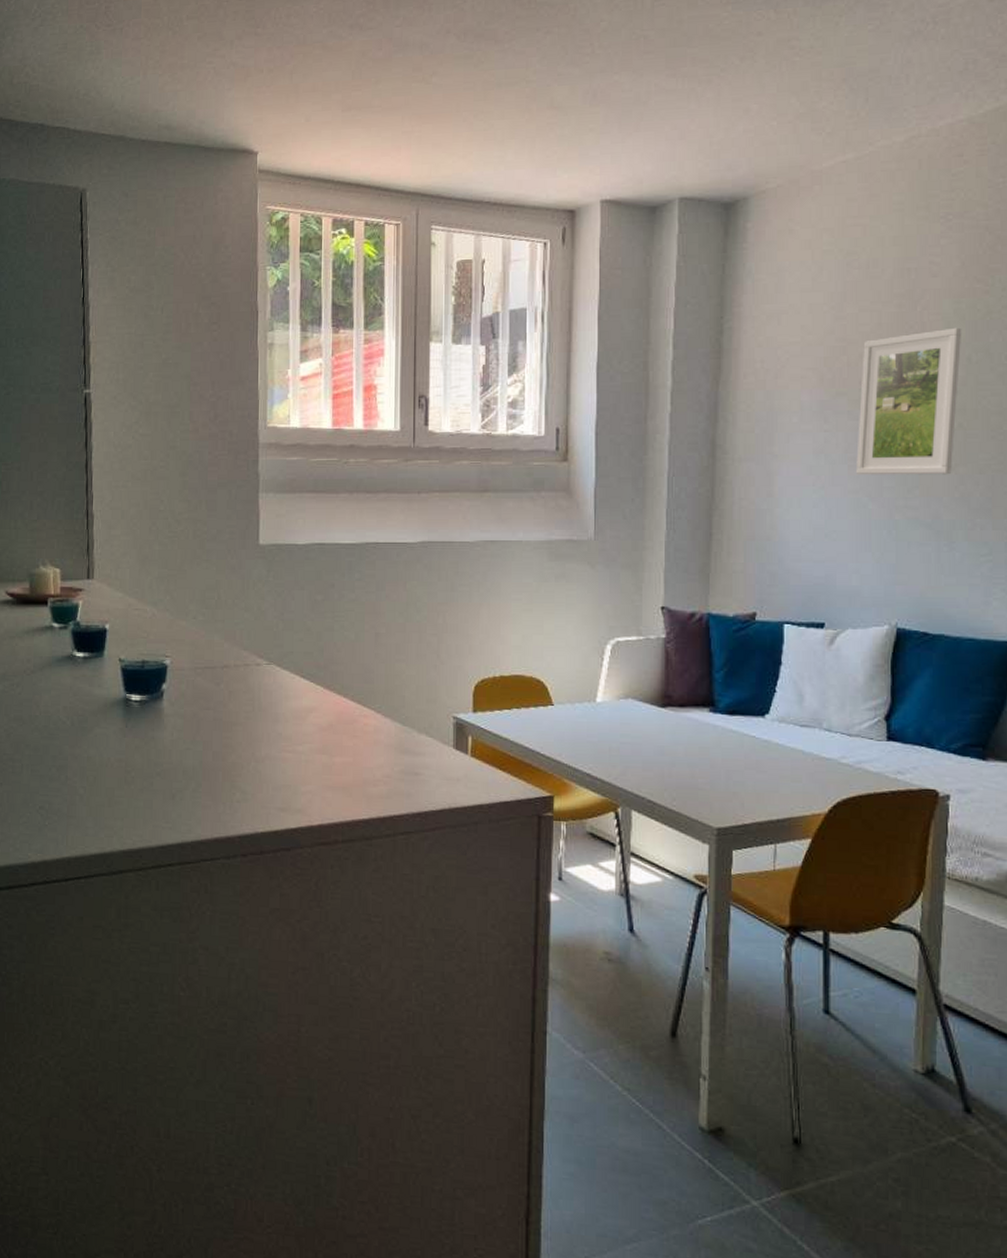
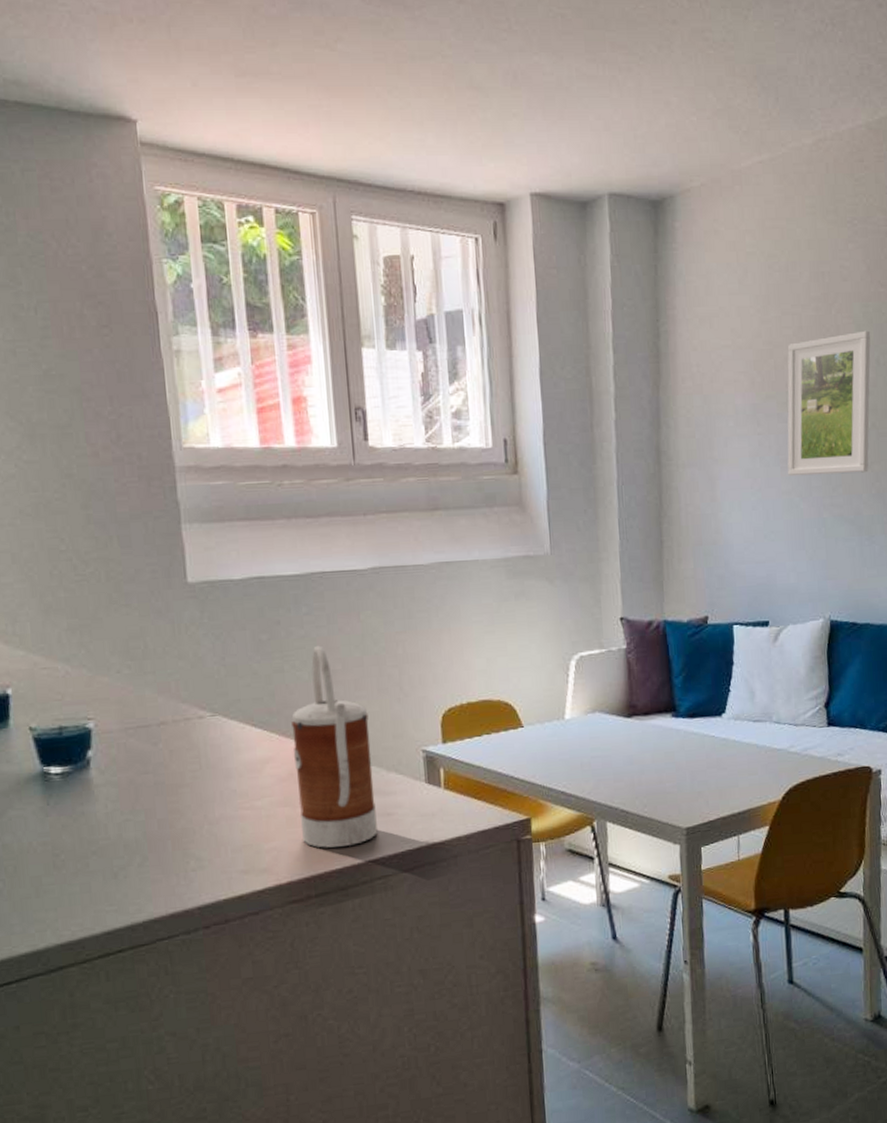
kettle: none [334,609,405,799] -> present [291,645,378,848]

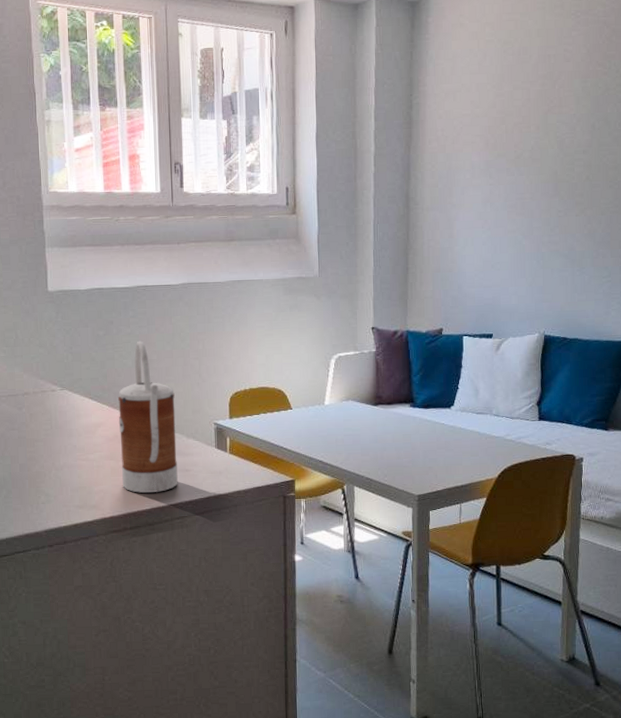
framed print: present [787,330,871,475] -> none [513,101,588,218]

